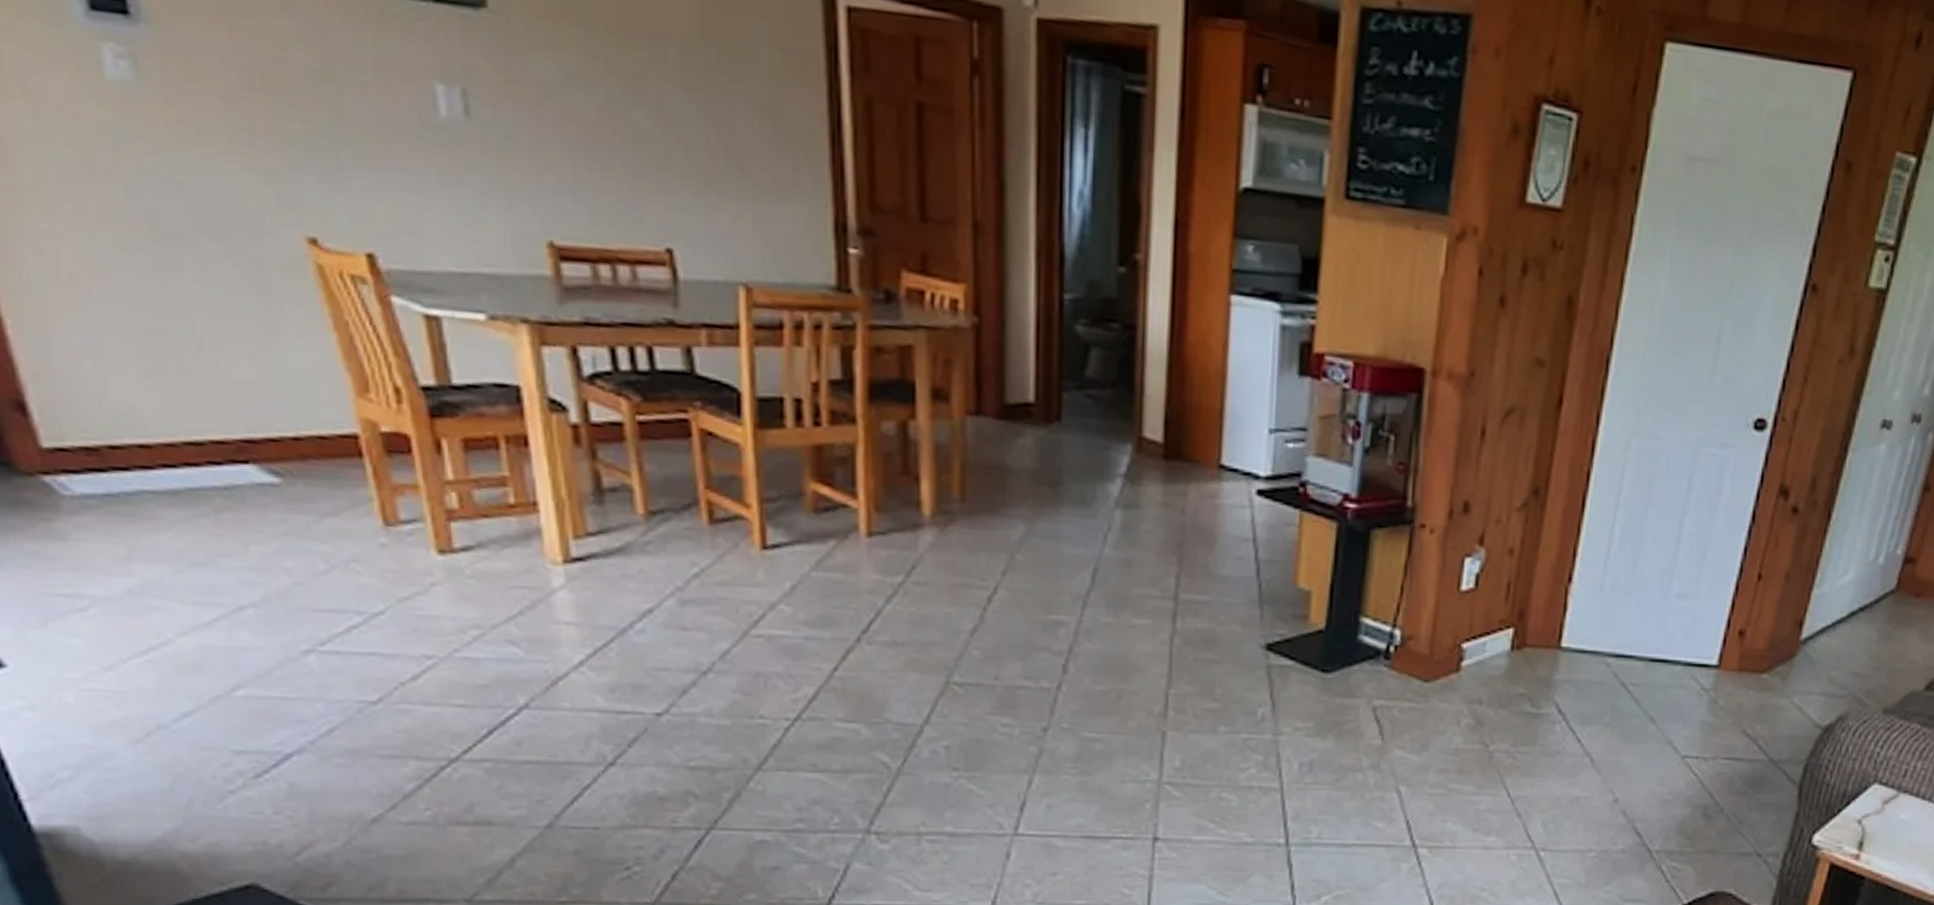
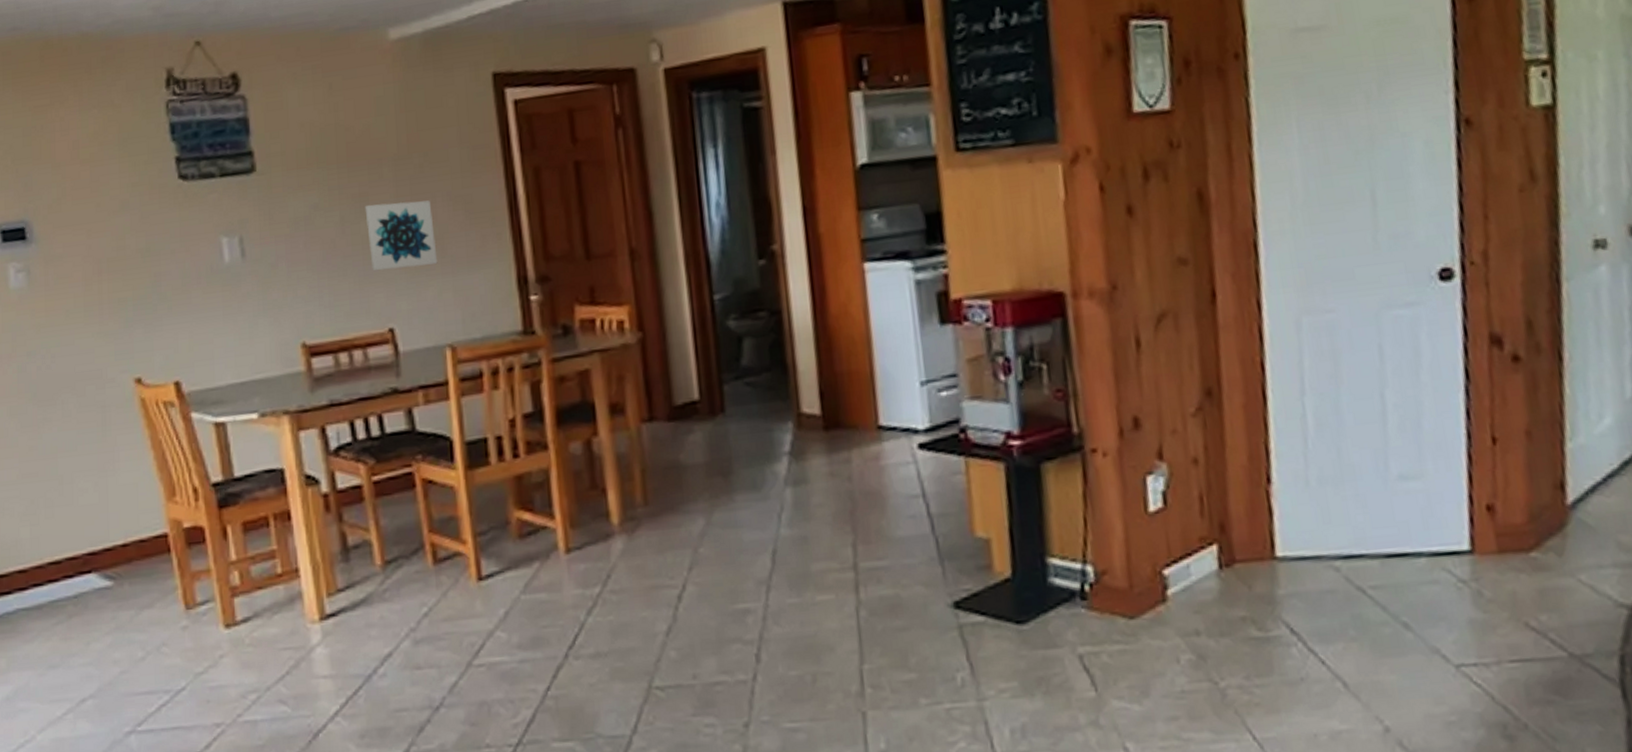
wall art: none [640,89,735,184] -> present [364,200,438,271]

